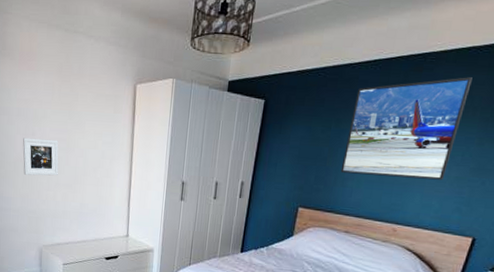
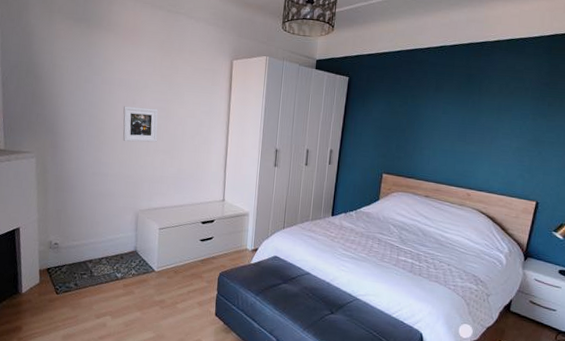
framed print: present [340,77,473,180] -> none [418,63,522,150]

